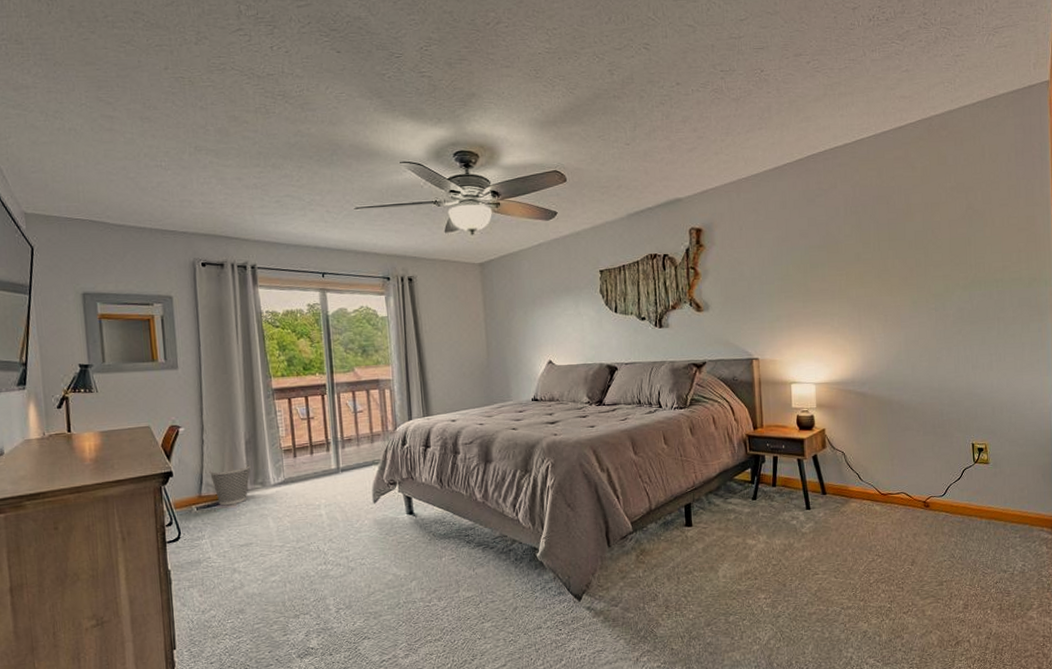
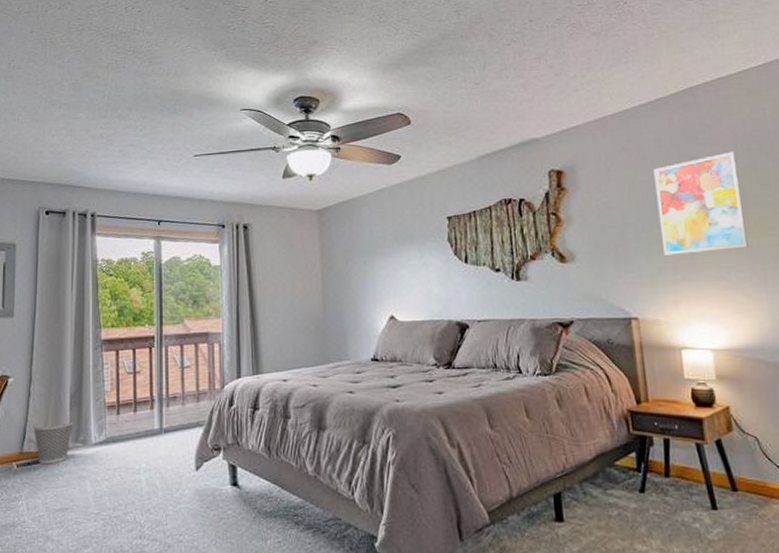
wall art: none [778,214,849,305] -> present [653,151,748,256]

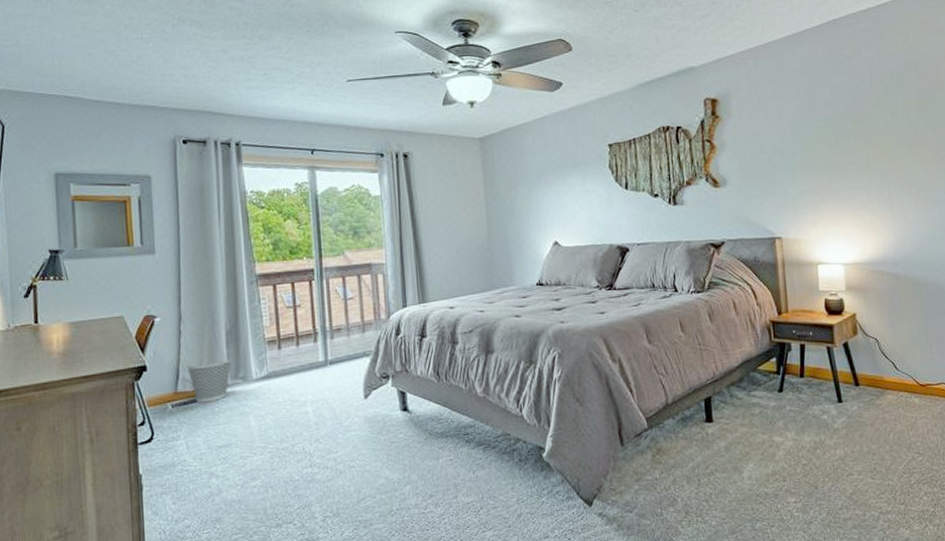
wall art: present [653,151,748,256] -> none [799,81,878,179]

